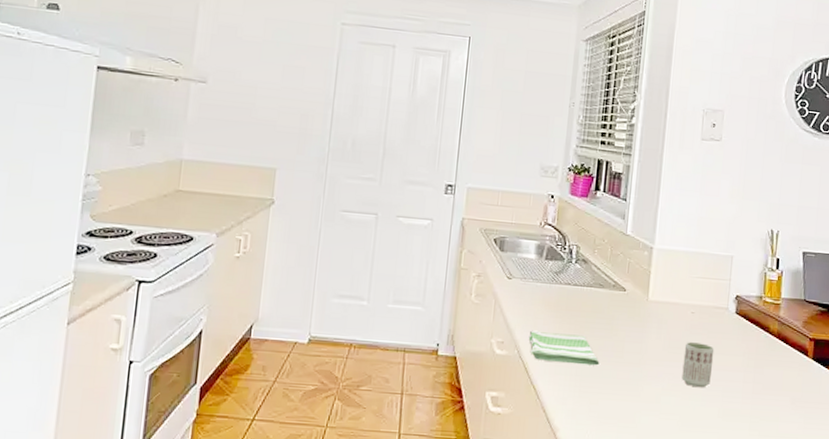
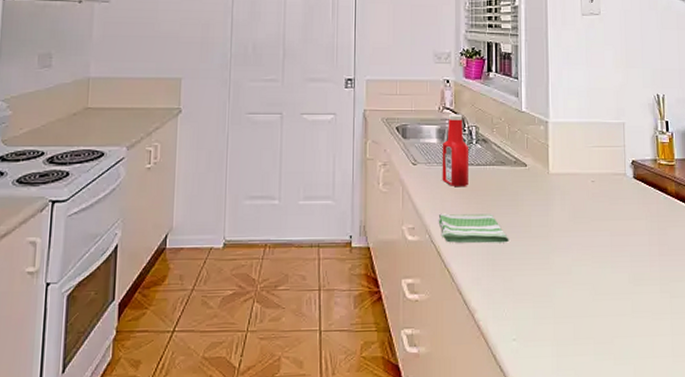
ketchup bottle: none [536,230,568,305] -> present [442,114,469,186]
cup: present [681,342,715,388] -> none [589,210,618,255]

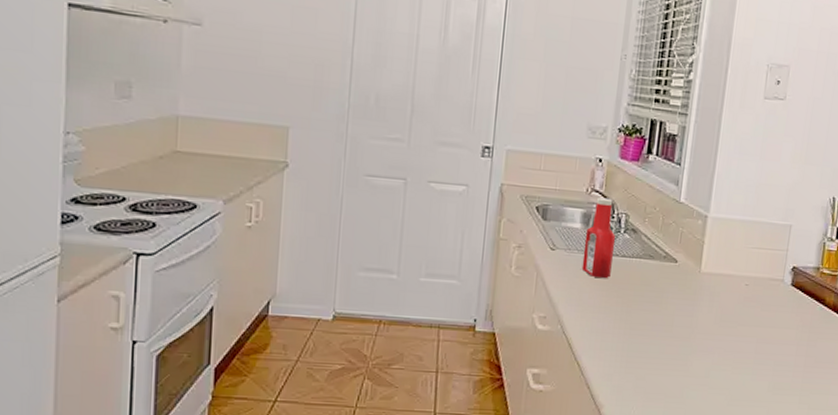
dish towel: present [438,213,509,244] -> none [572,304,648,341]

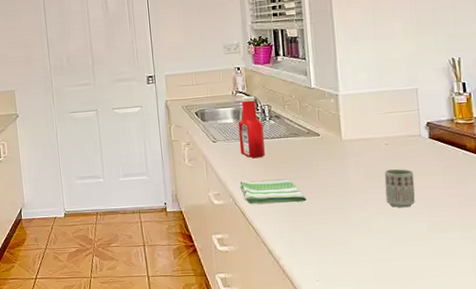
dish towel: none [572,304,648,341] -> present [240,178,307,205]
cup: none [732,315,768,362] -> present [384,169,415,208]

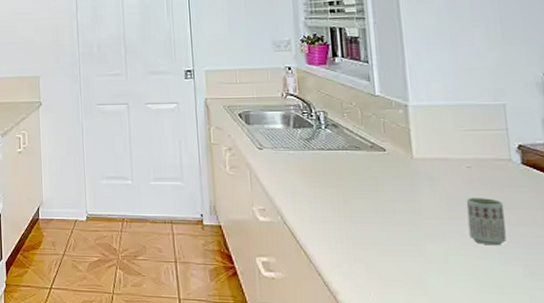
ketchup bottle: present [238,96,265,158] -> none [288,100,320,170]
dish towel: present [240,178,307,205] -> none [289,196,371,228]

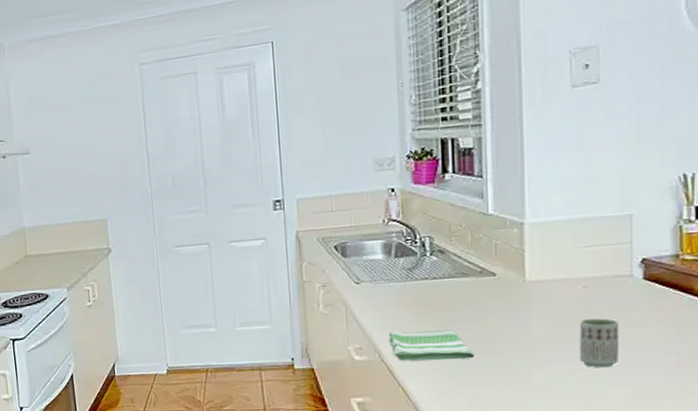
dish towel: none [289,196,371,228] -> present [388,329,475,361]

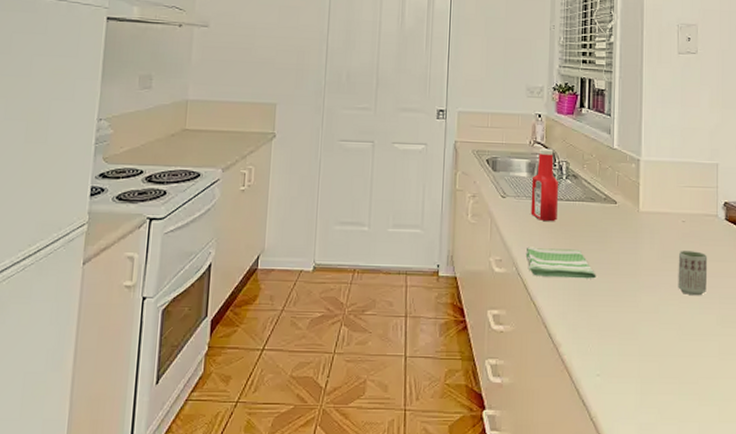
ketchup bottle: none [389,225,423,303] -> present [530,148,559,221]

